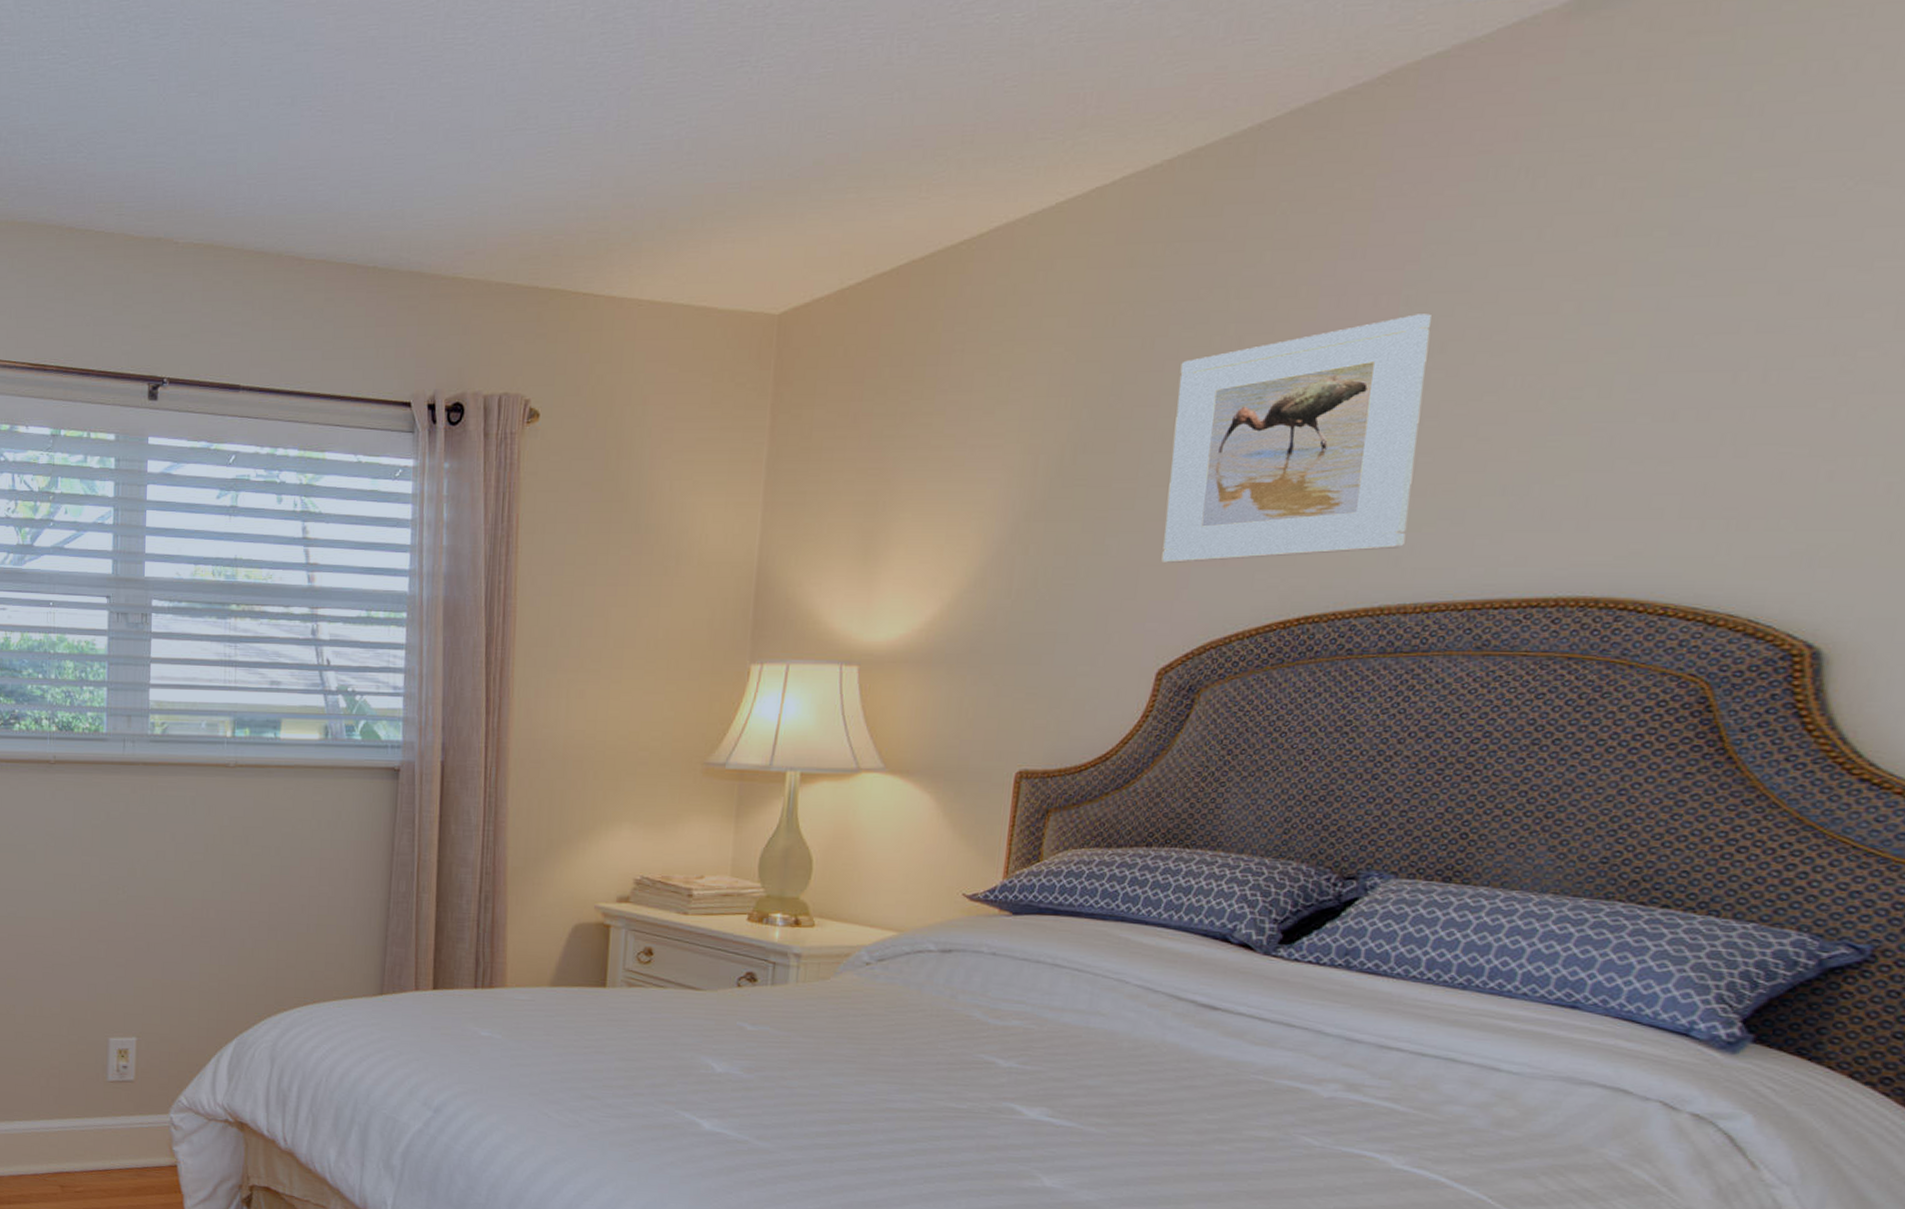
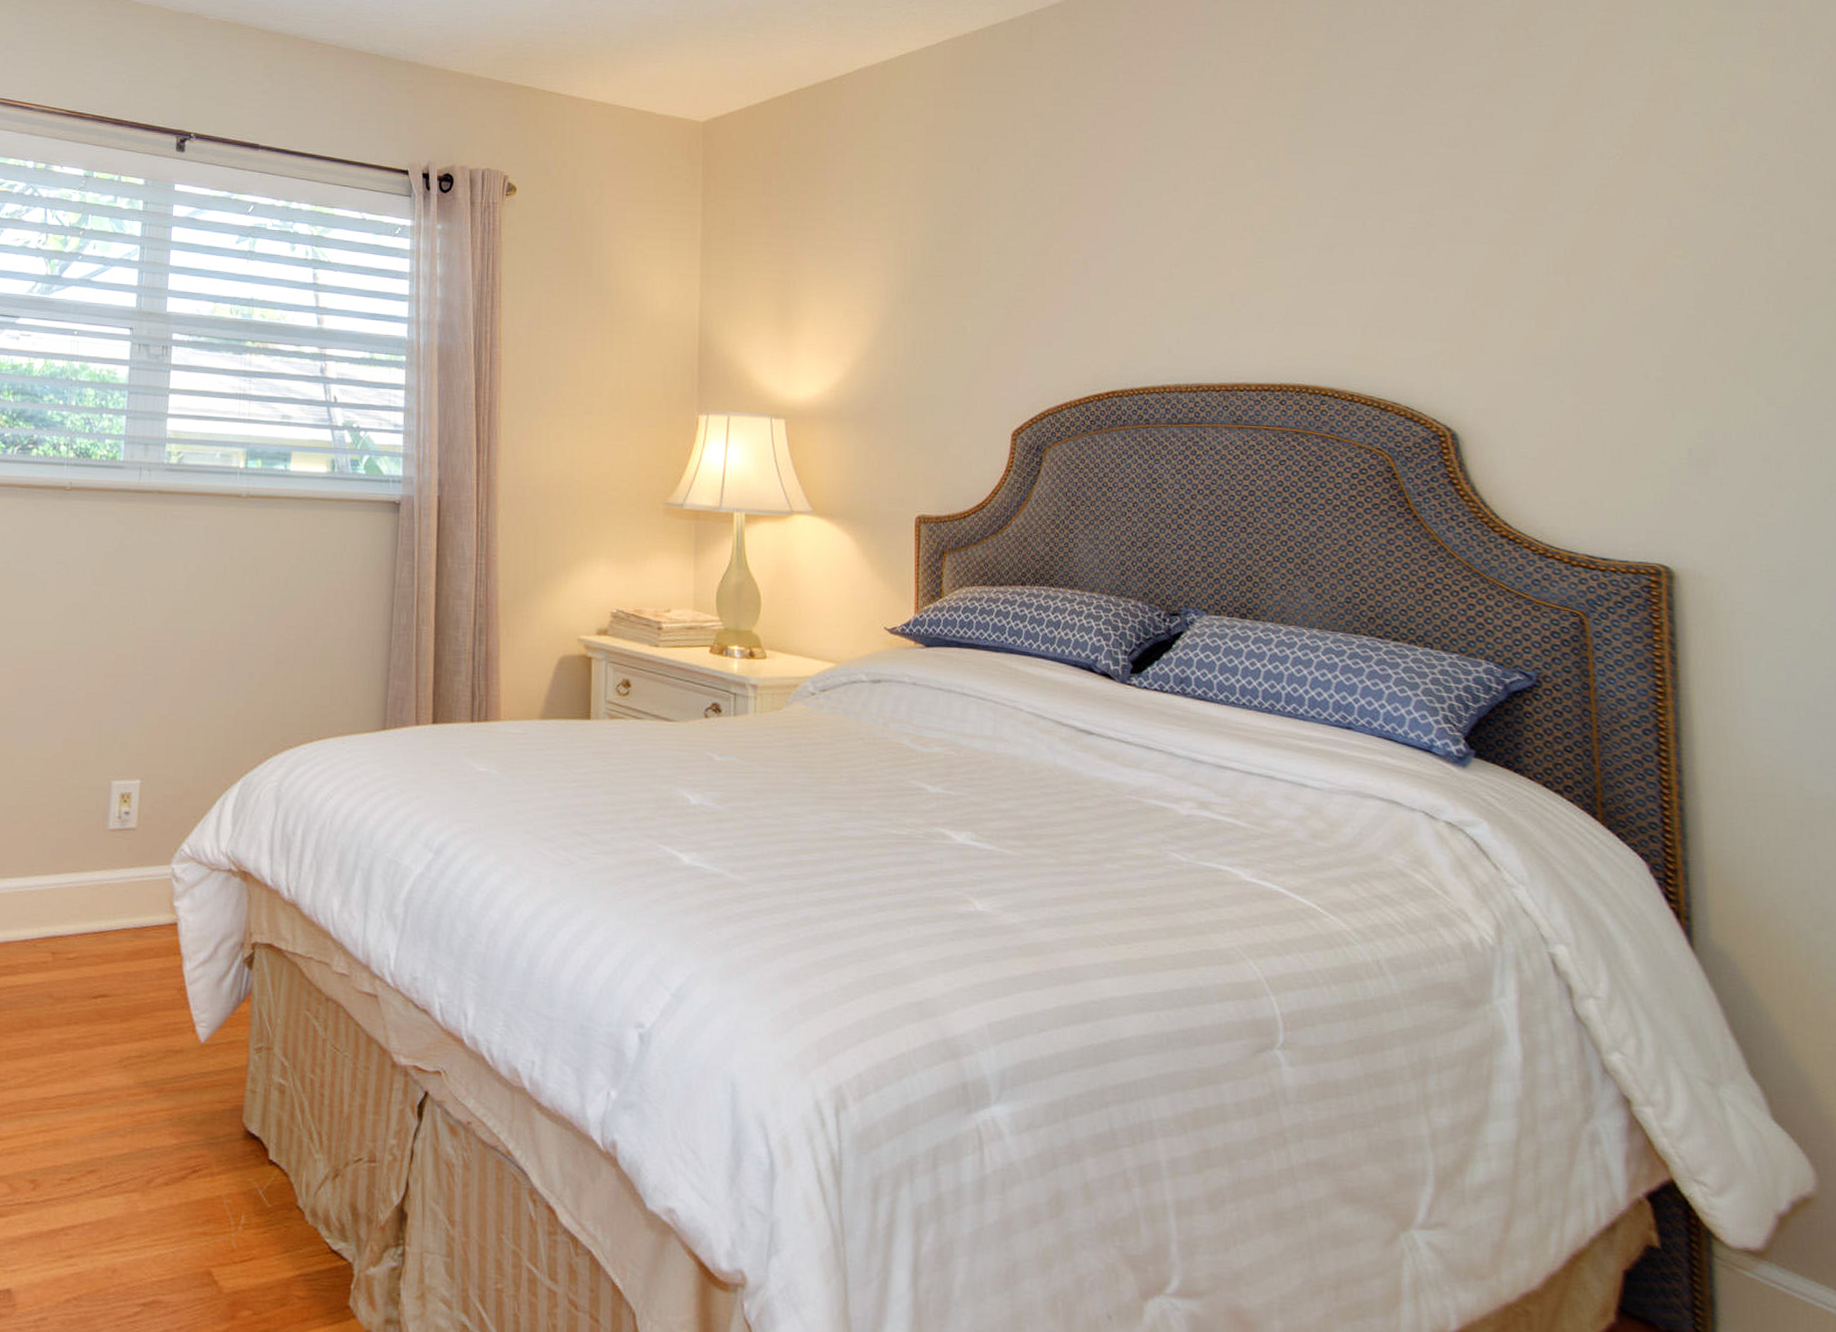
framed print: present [1161,313,1431,564] -> none [1000,160,1172,344]

